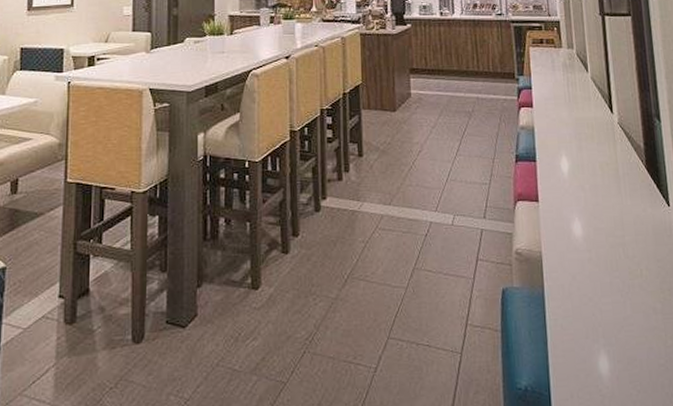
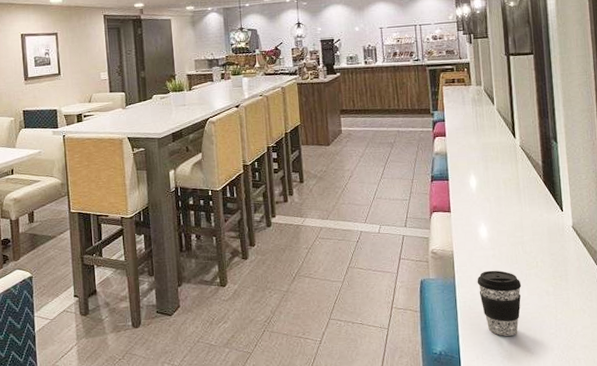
coffee cup: none [570,278,624,367] -> present [477,270,522,336]

